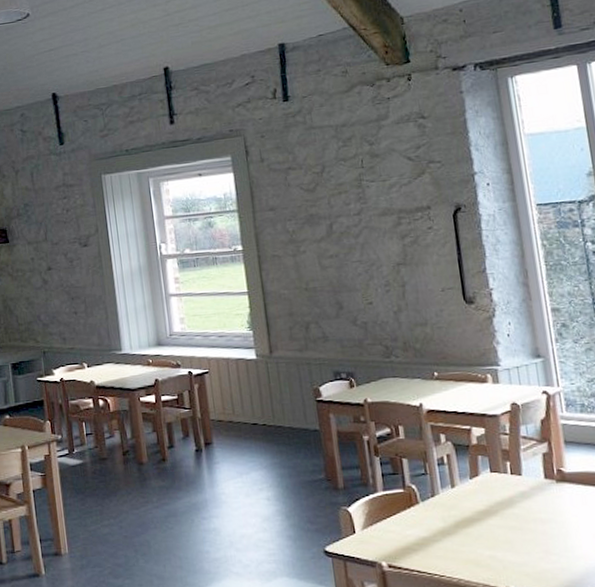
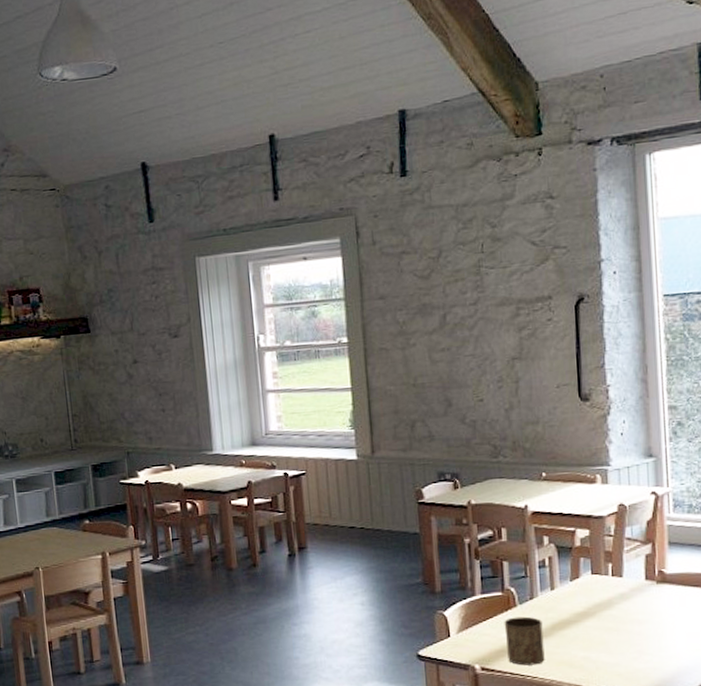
cup: none [407,514,451,564] -> present [504,616,545,666]

